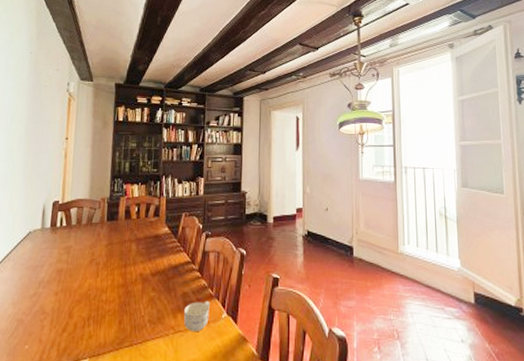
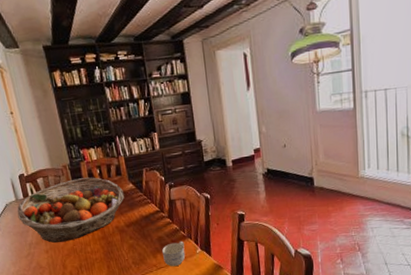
fruit basket: none [37,214,157,284] -> present [17,177,124,243]

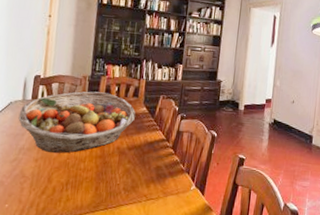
cup: present [161,241,186,267] -> none [156,174,181,201]

